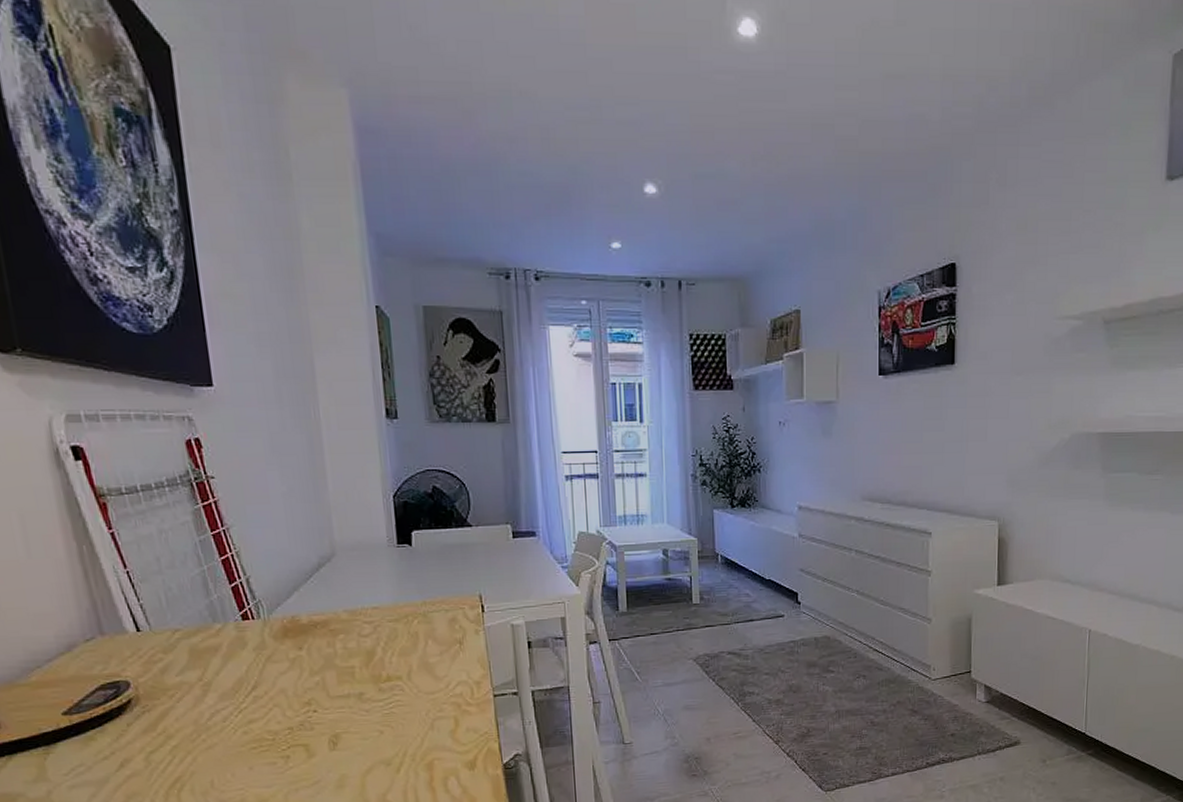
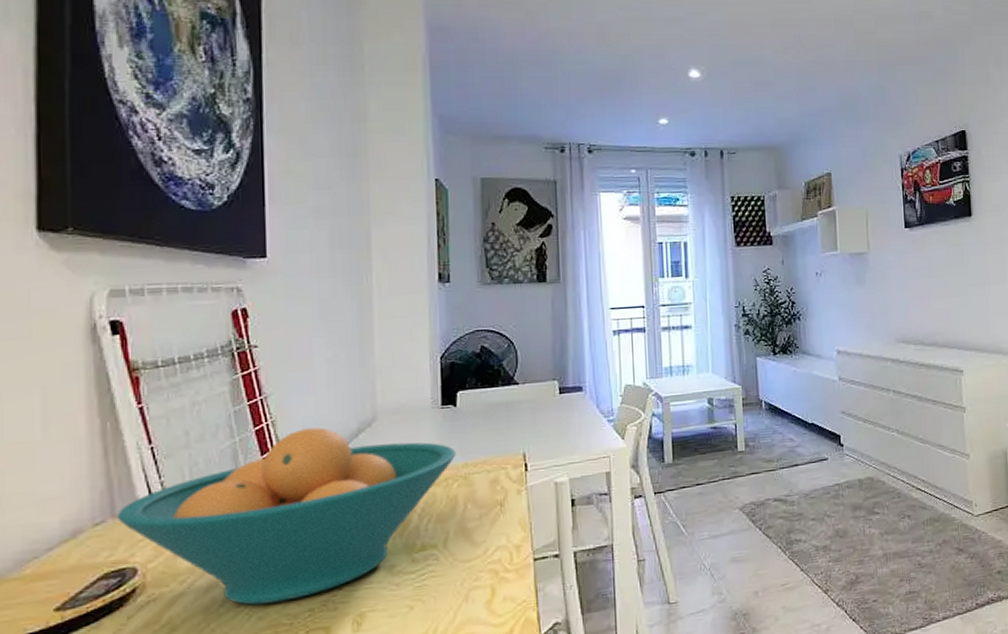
fruit bowl: none [104,560,415,721] -> present [117,427,457,605]

